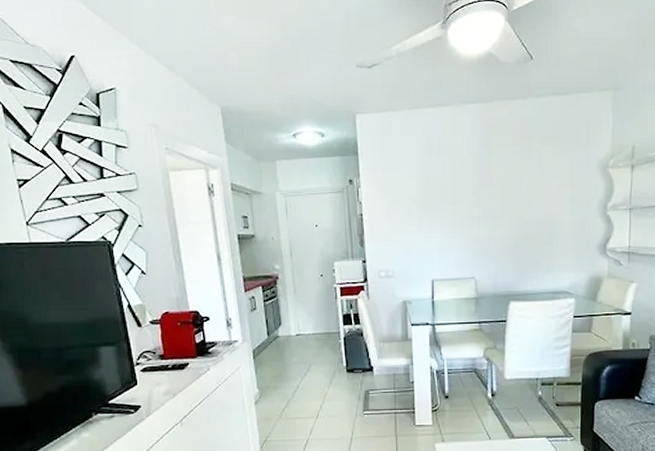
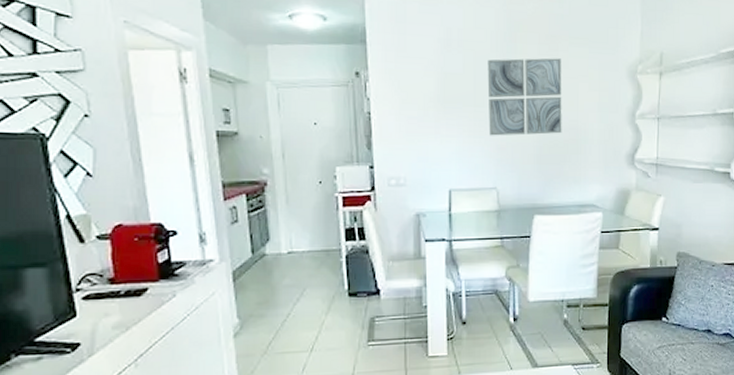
wall art: none [465,157,536,231] -> present [487,58,562,136]

